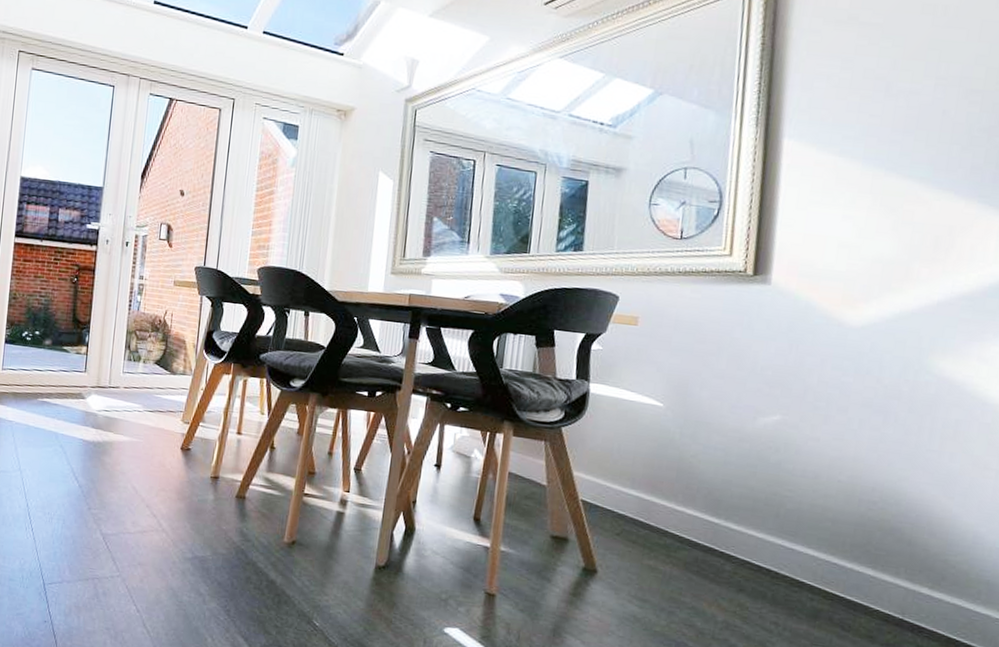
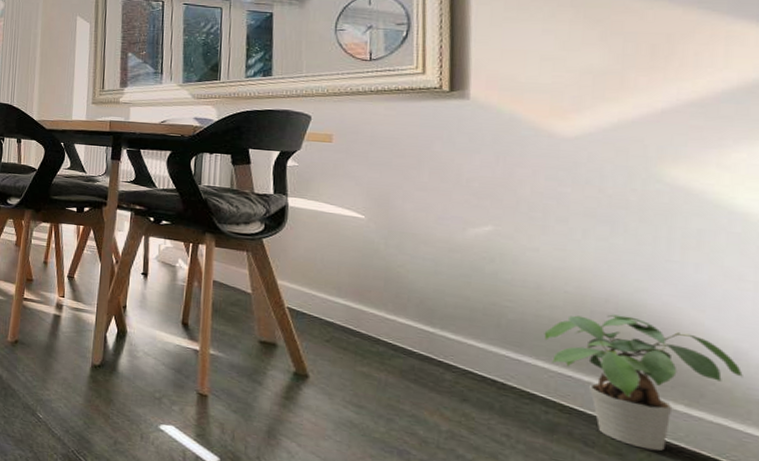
potted plant: none [816,502,979,632] -> present [544,314,743,452]

